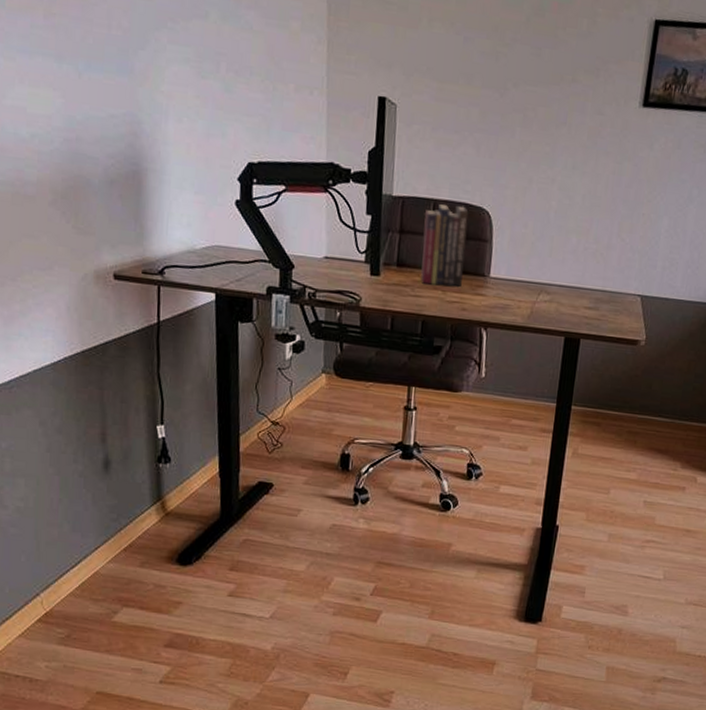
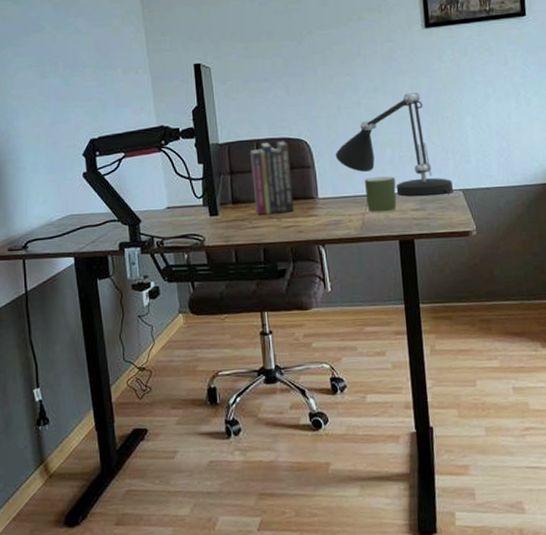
desk lamp: none [516,178,634,298] -> present [335,93,454,197]
mug: none [539,264,574,306] -> present [365,176,397,214]

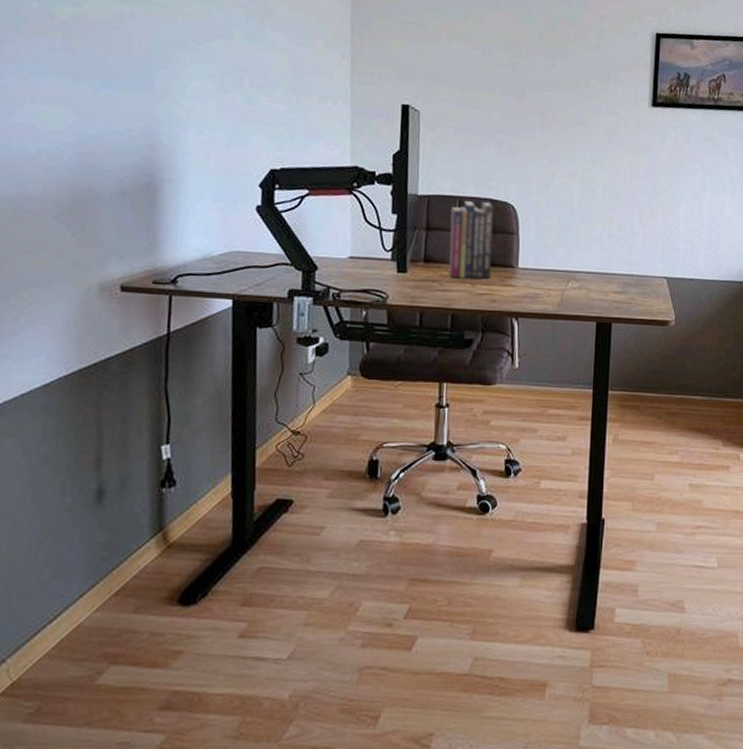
desk lamp: present [335,93,454,197] -> none [542,171,659,281]
mug: present [365,176,397,214] -> none [568,253,601,292]

